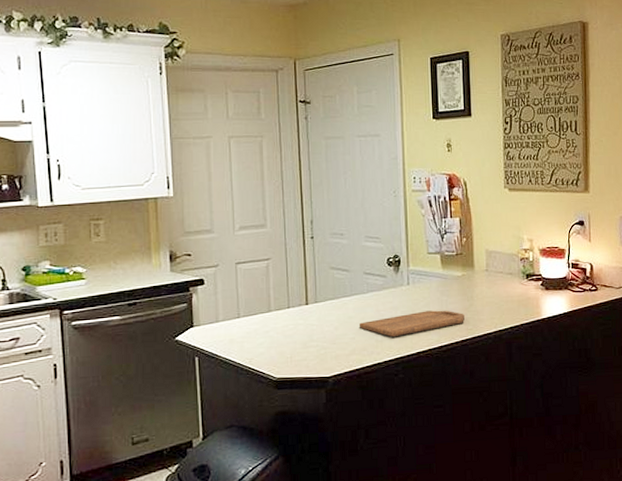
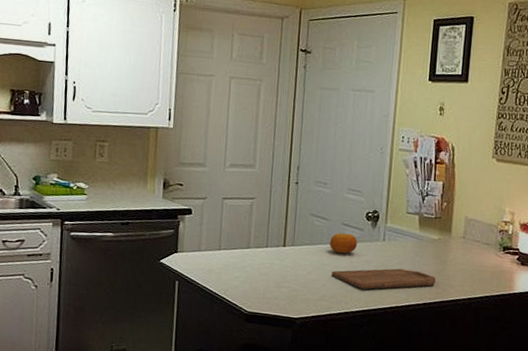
fruit: none [353,282,382,304] -> present [329,232,357,254]

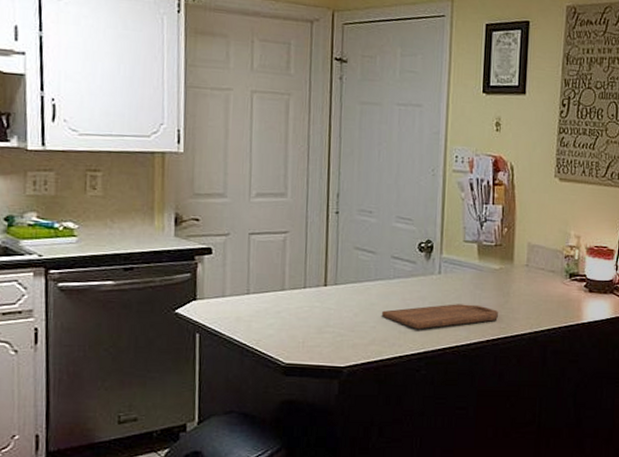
fruit: present [329,232,357,254] -> none [377,267,410,291]

